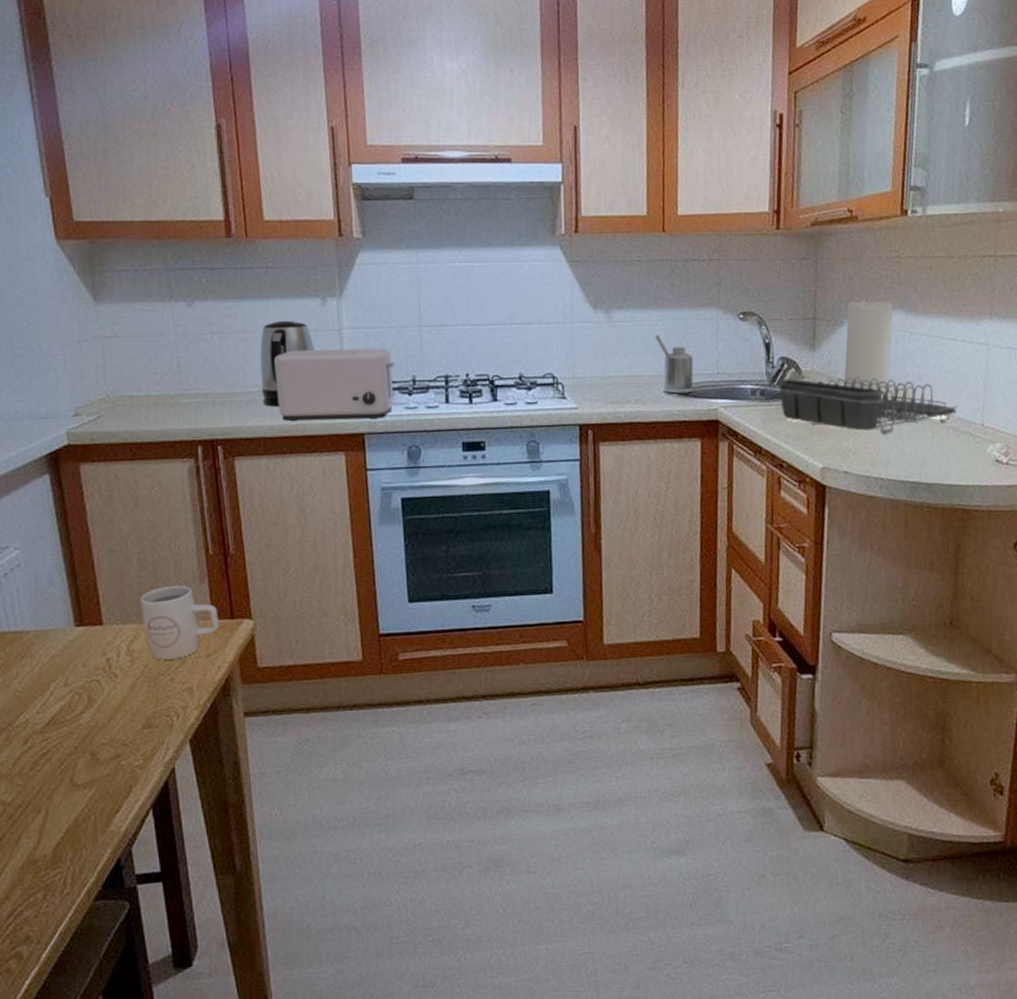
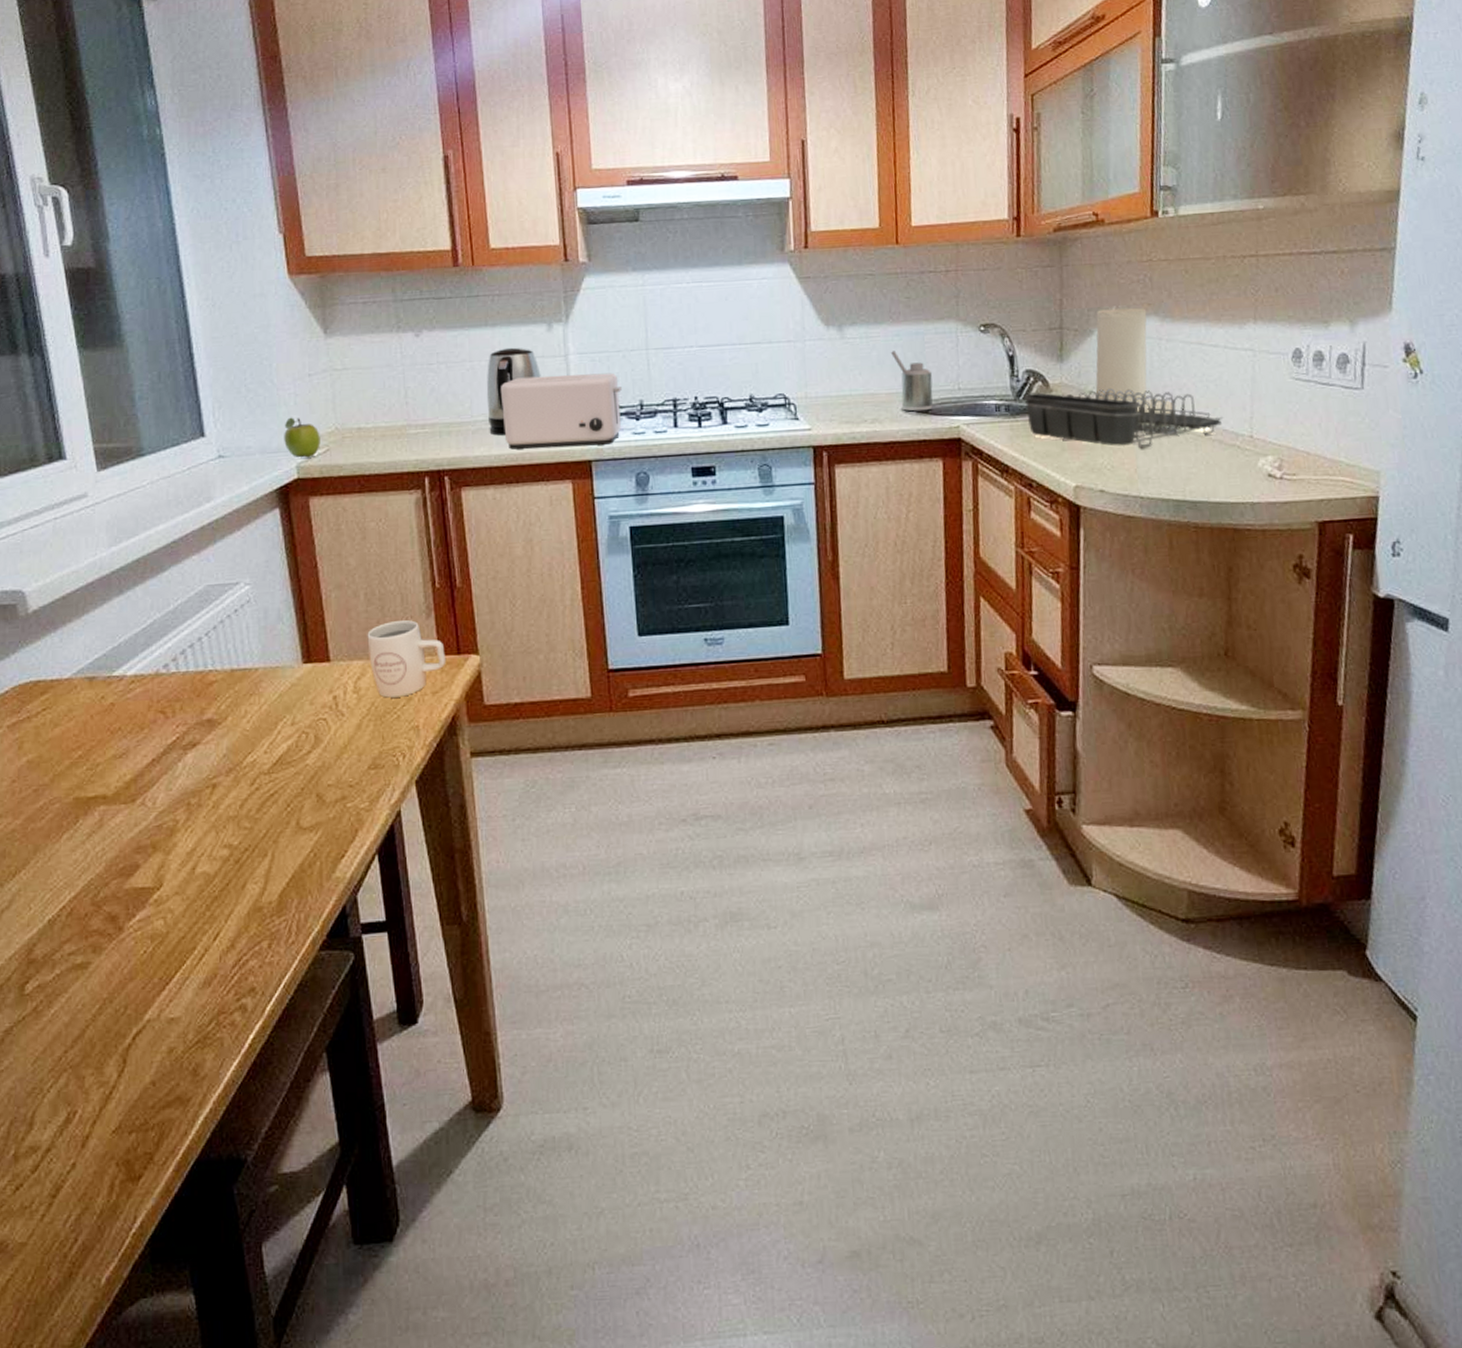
fruit: none [53,383,91,425] -> present [284,417,320,458]

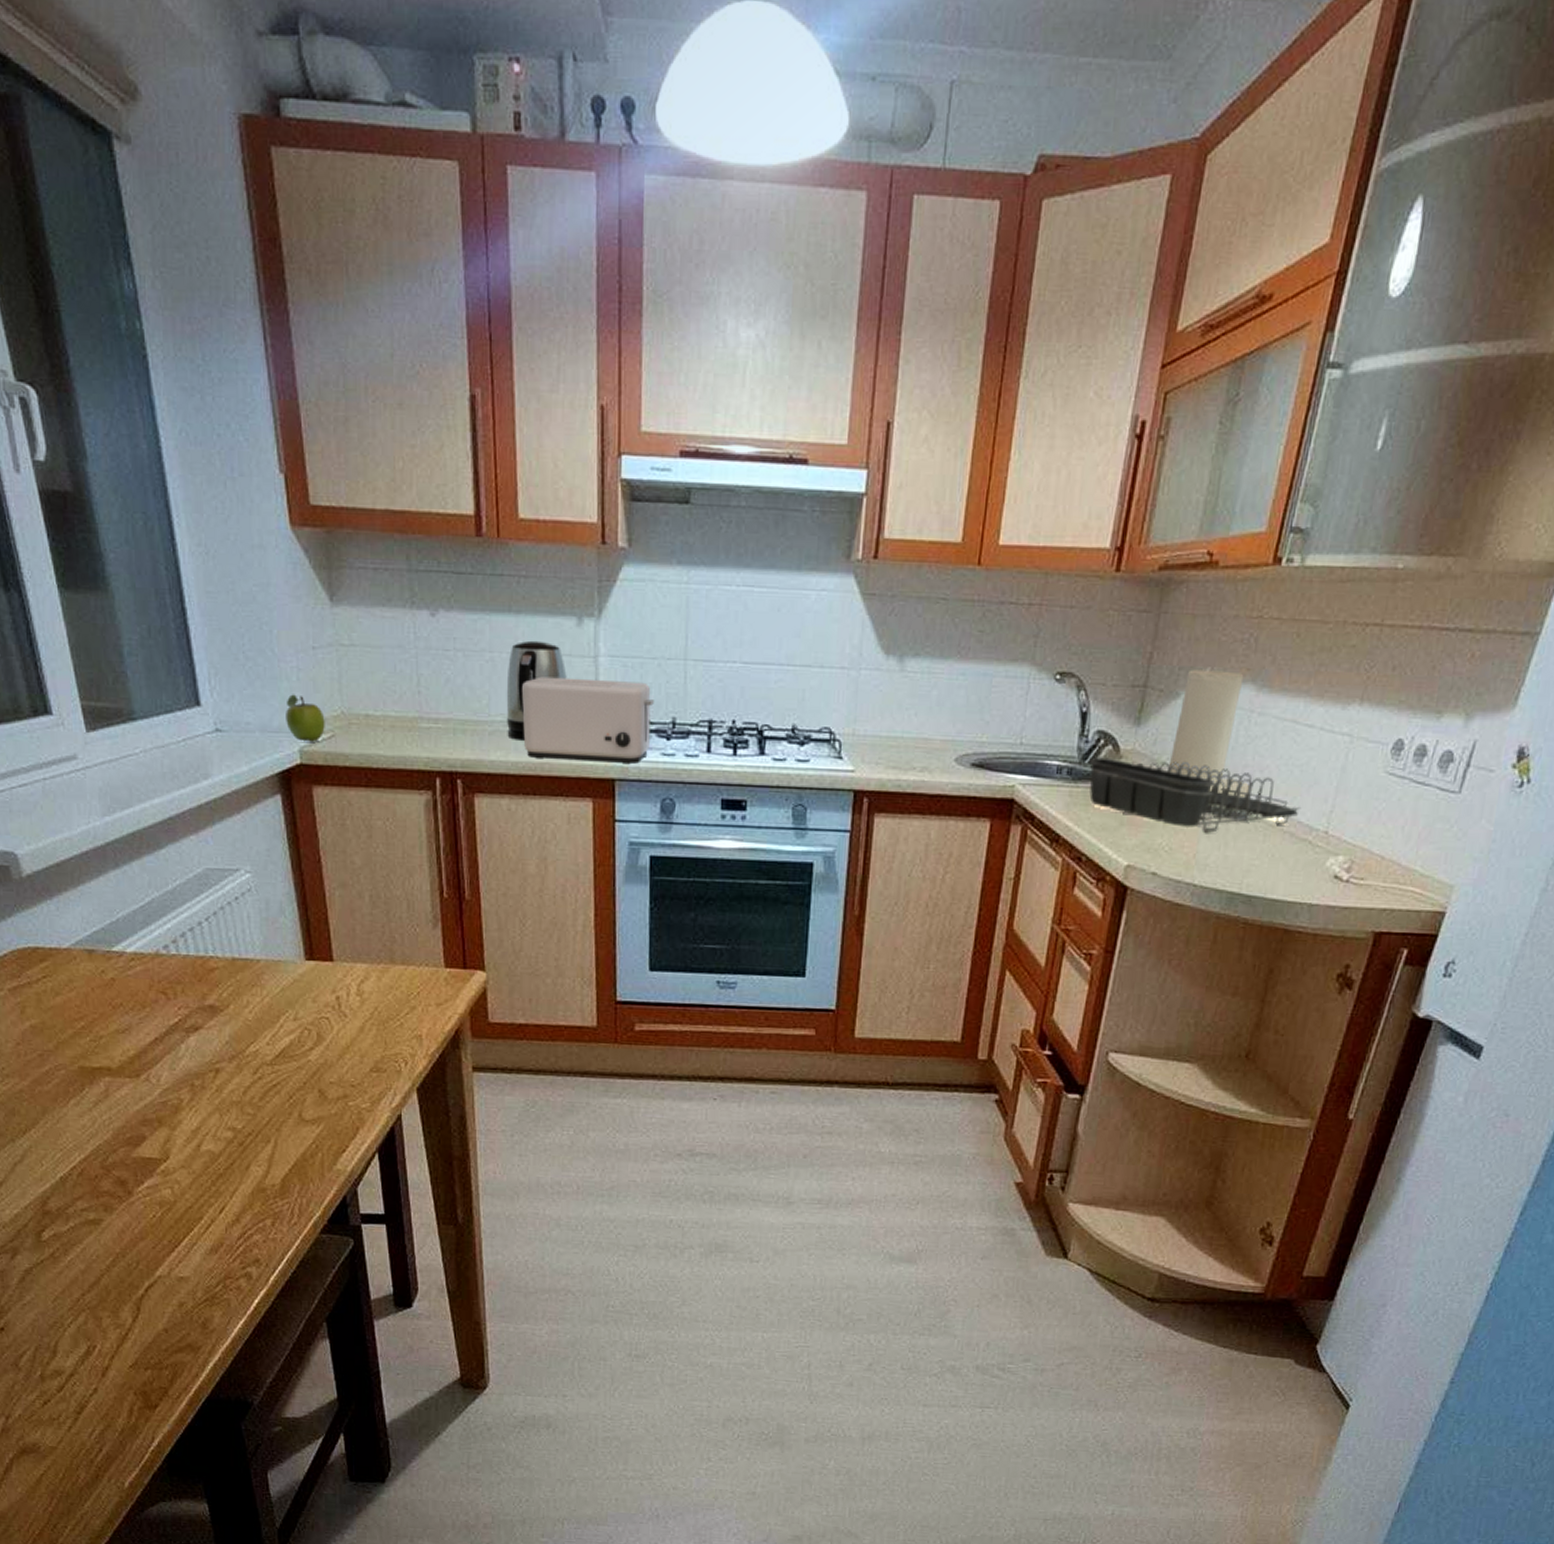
mug: present [367,620,447,698] -> none [371,927,452,1005]
soap dispenser: present [891,351,933,412] -> none [953,692,995,765]

